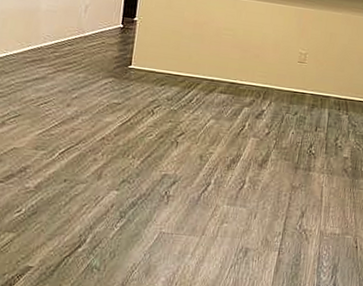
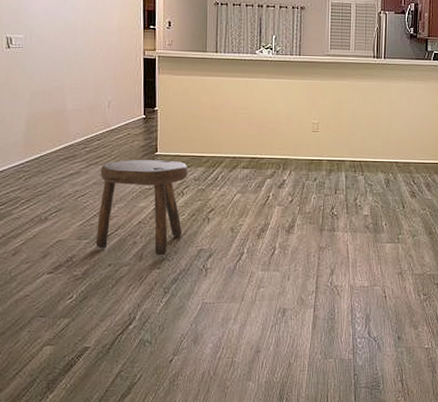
stool: none [52,70,162,177] -> present [95,160,188,256]

